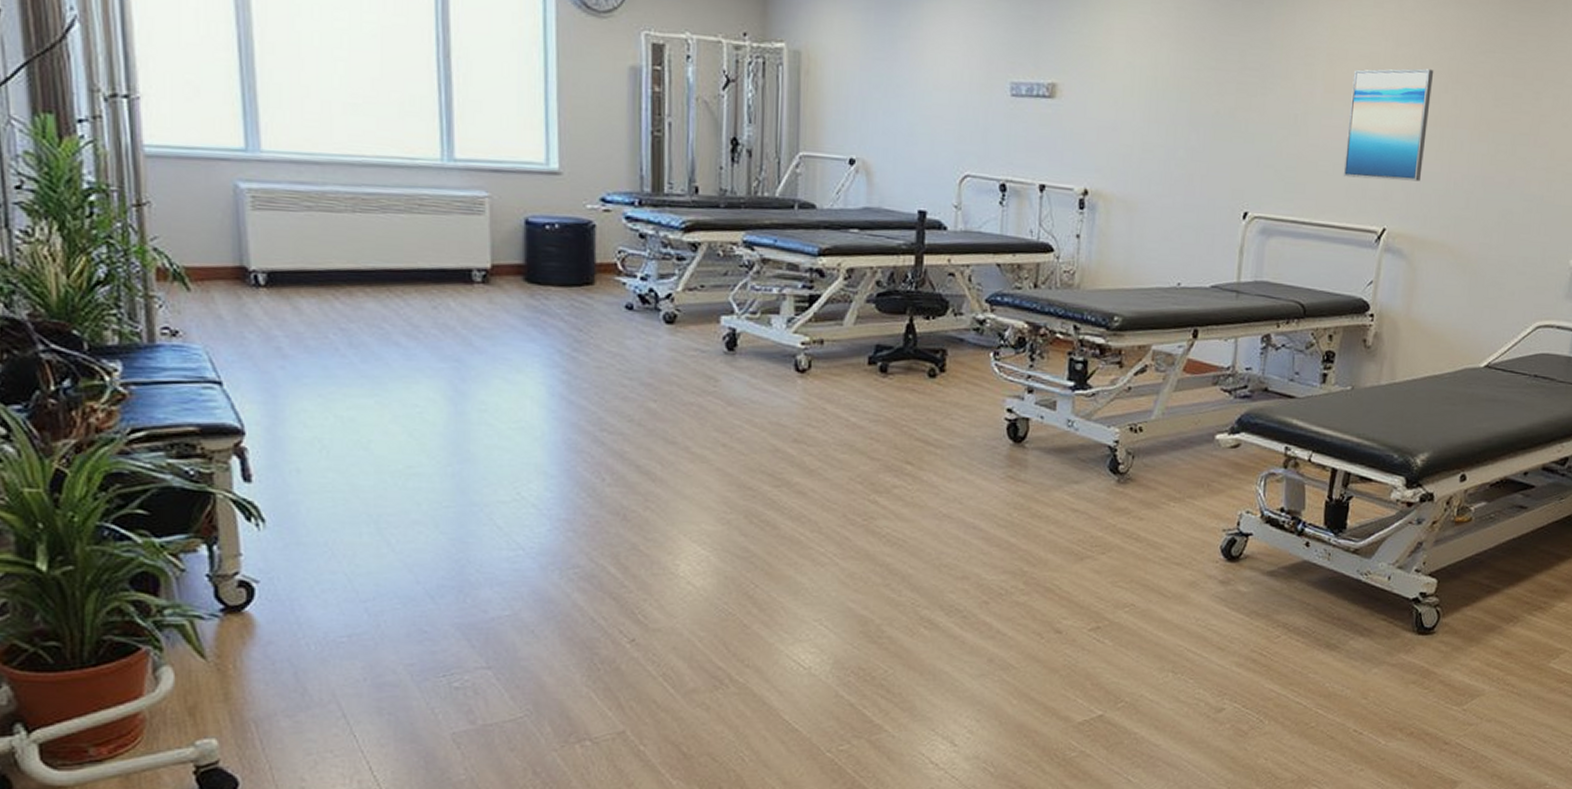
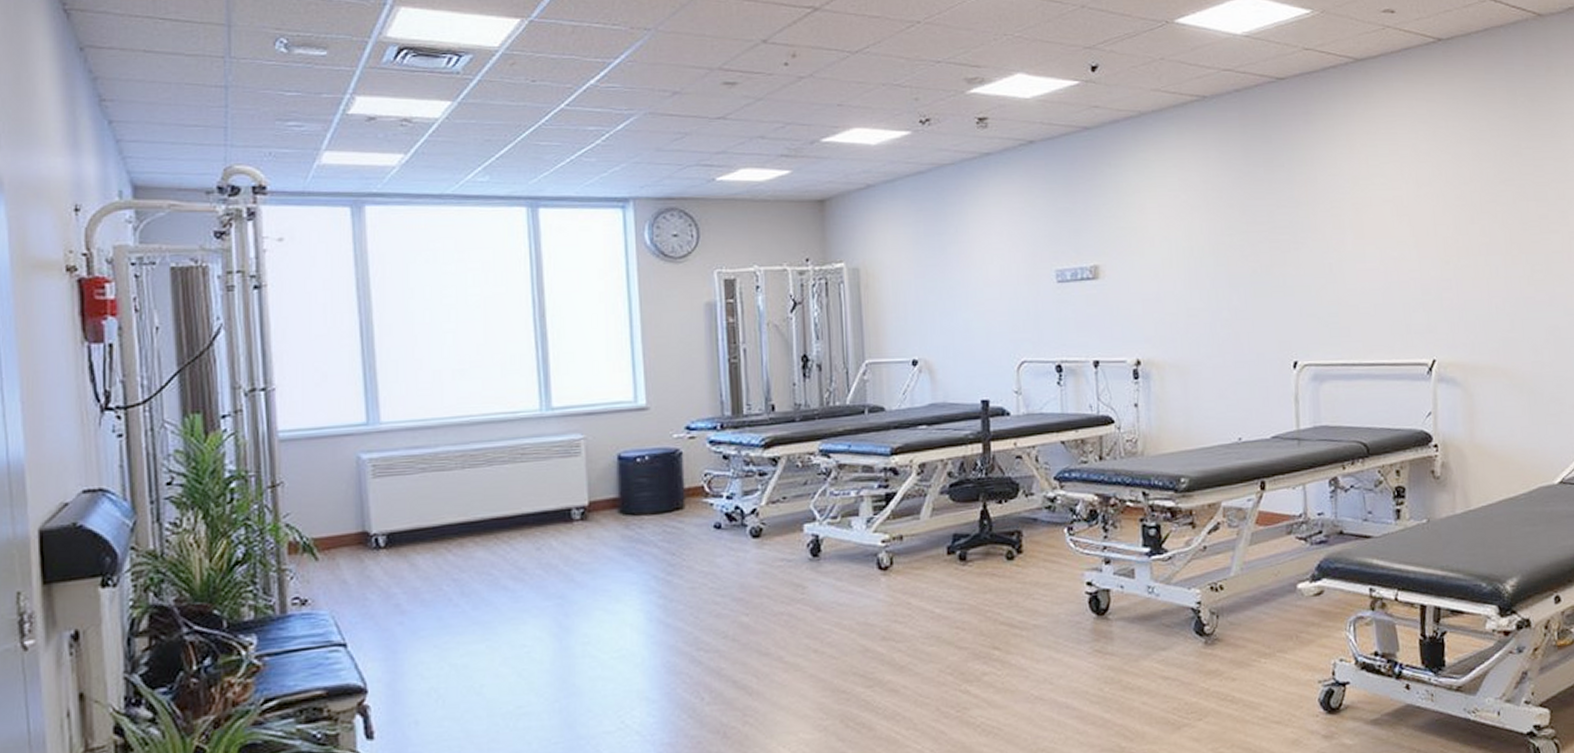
wall art: present [1343,68,1434,182] -> none [1380,204,1462,315]

